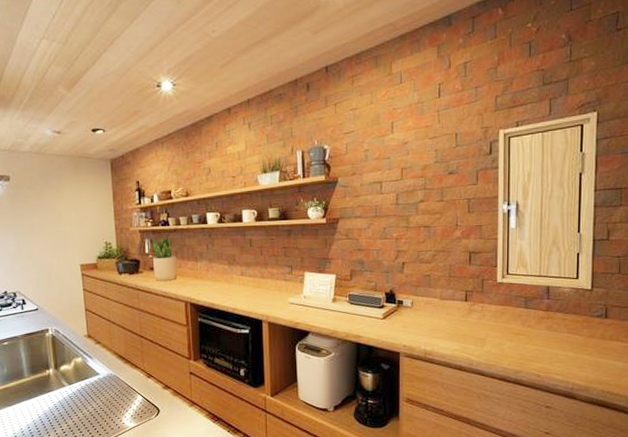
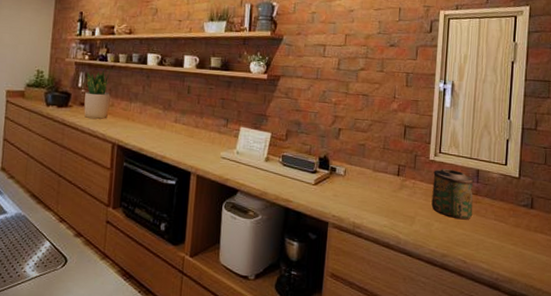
canister: none [502,289,545,337] -> present [431,169,474,220]

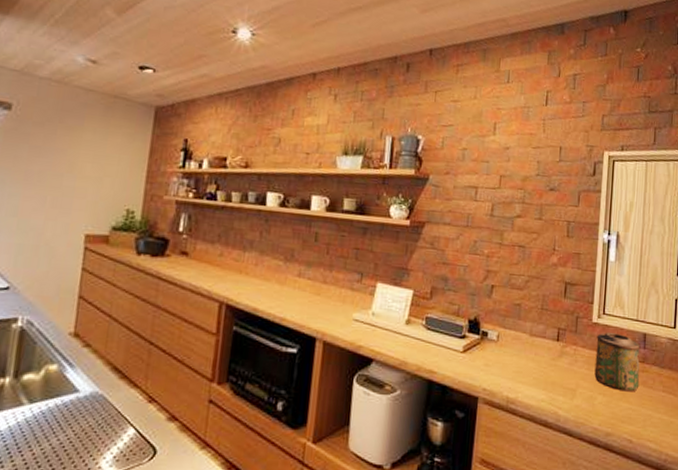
planter: present [84,70,111,119] -> none [184,211,220,272]

